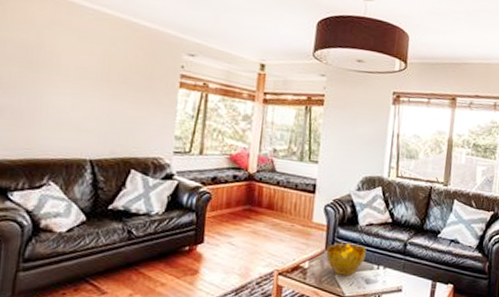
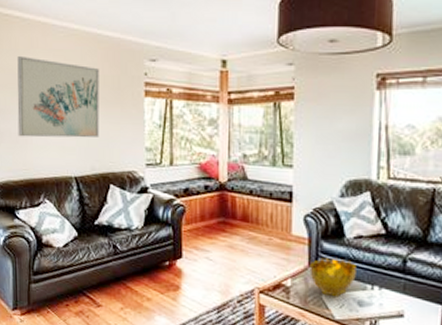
wall art: none [22,31,131,122] -> present [17,56,99,138]

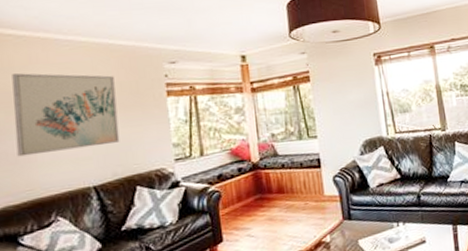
decorative bowl: present [310,257,357,298] -> none [344,206,384,242]

